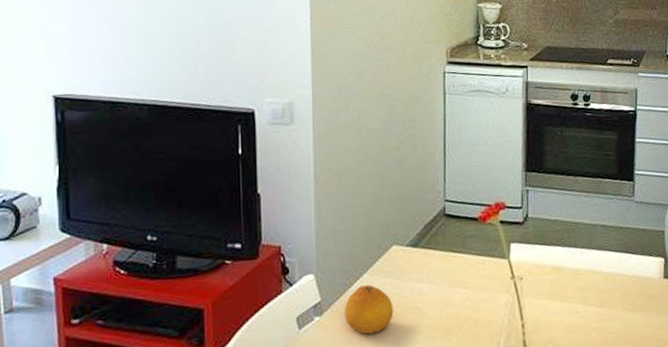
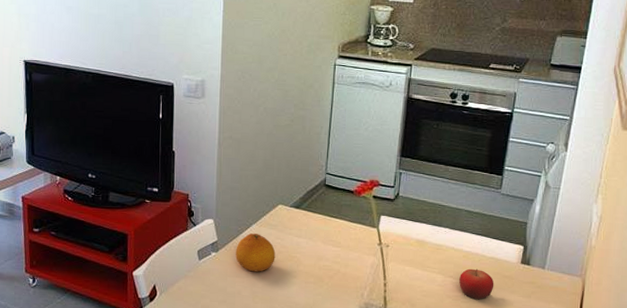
fruit: none [602,291,640,328] -> present [459,268,494,300]

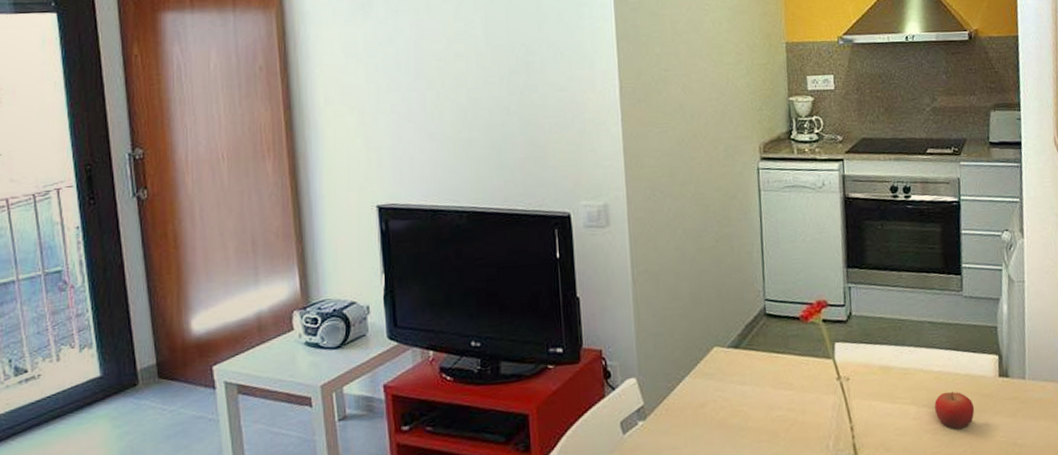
fruit: present [236,233,276,272] -> none [668,388,718,439]

